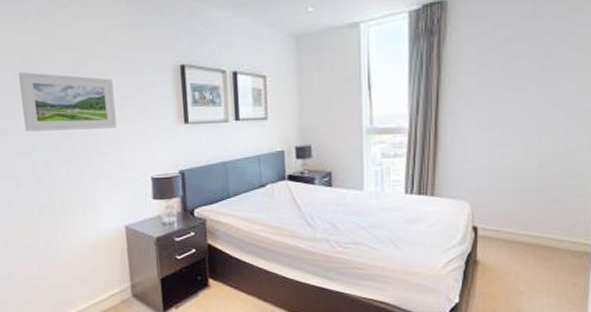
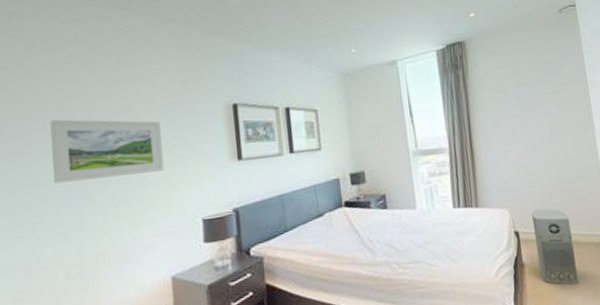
air purifier: none [494,205,543,291] -> present [532,208,579,286]

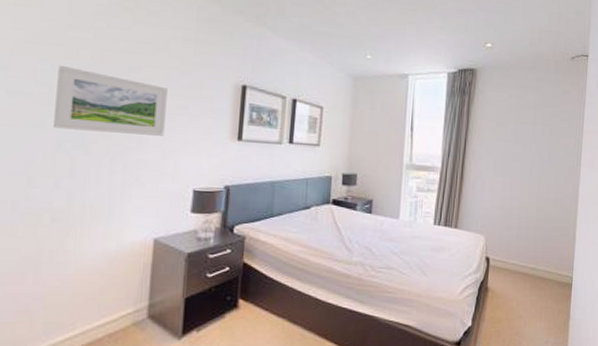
air purifier: present [532,208,579,286] -> none [501,240,539,316]

